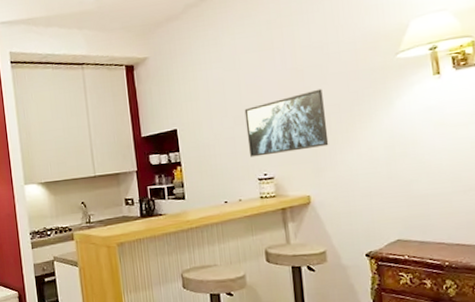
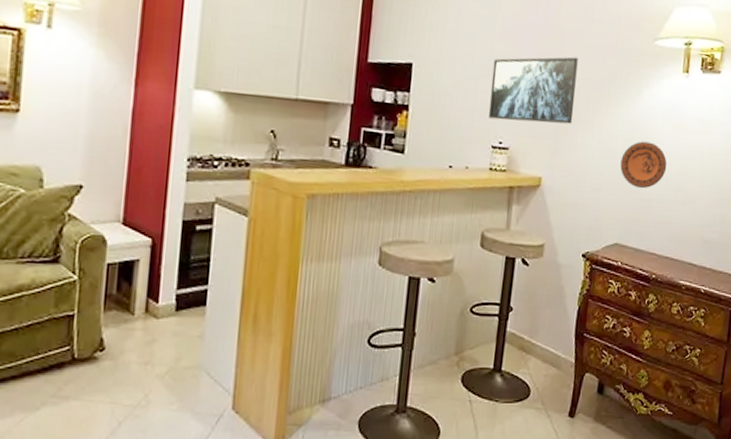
decorative plate: none [385,144,437,188] -> present [620,141,667,189]

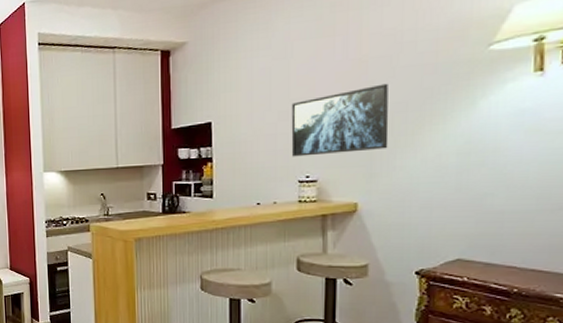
decorative plate: present [620,141,667,189] -> none [455,152,522,202]

